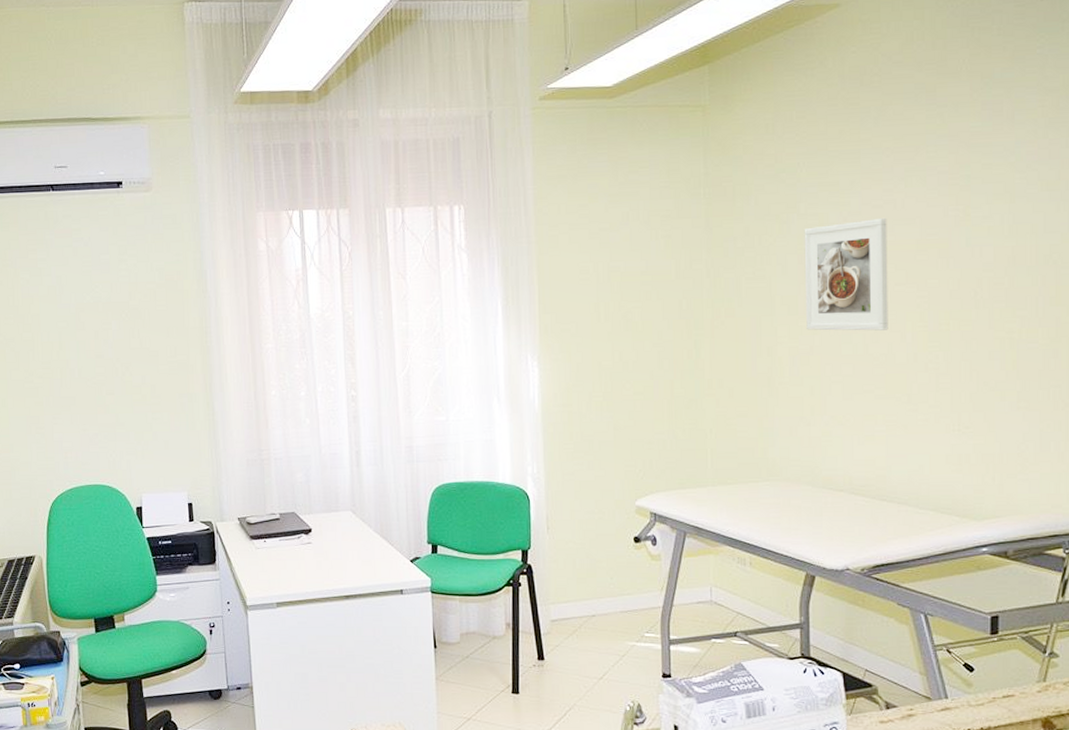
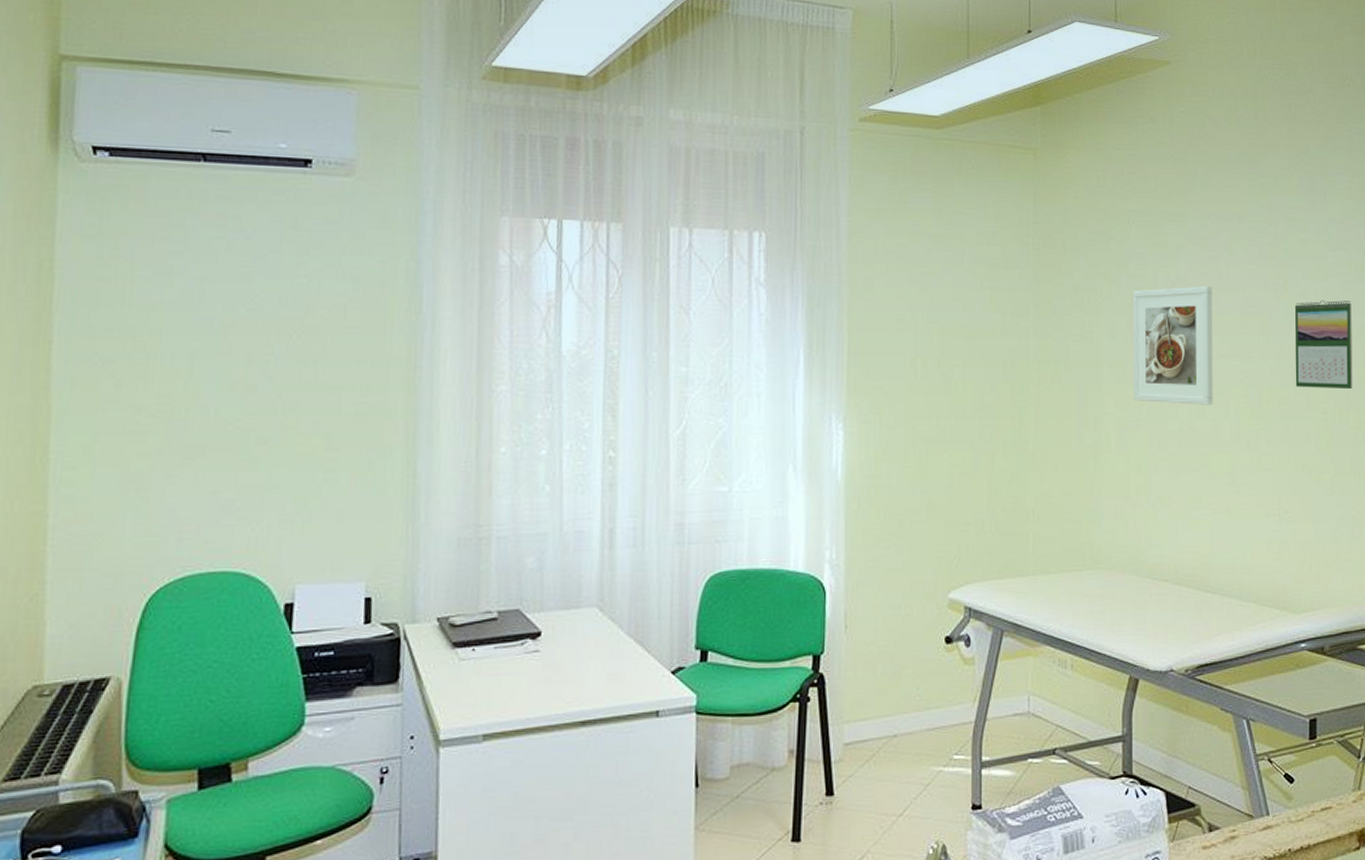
calendar: none [977,221,1043,309] -> present [1294,300,1353,390]

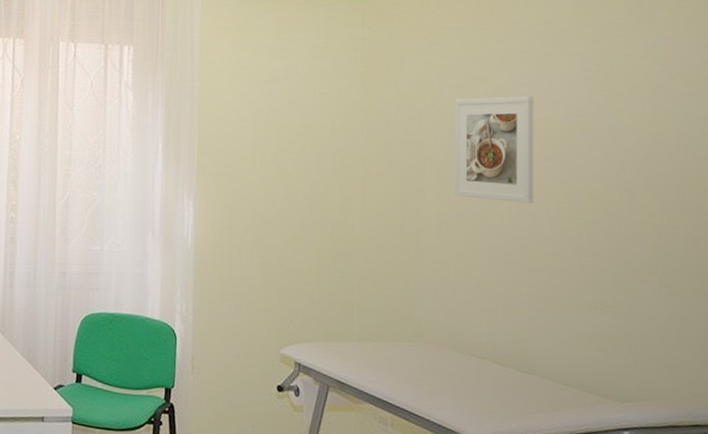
calendar: present [1294,300,1353,390] -> none [619,111,683,197]

